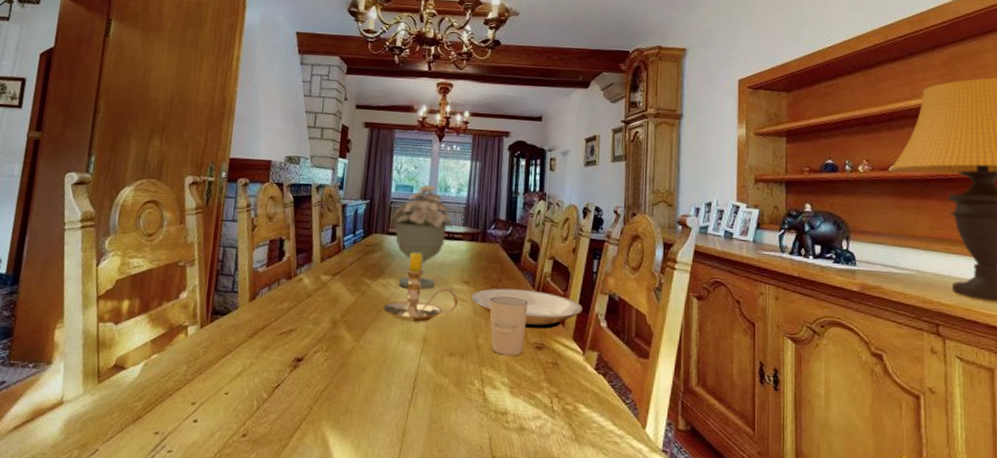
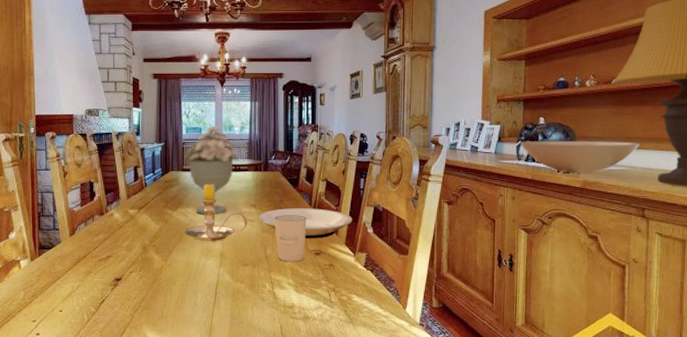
decorative bowl: none [782,230,928,276] -> present [519,141,641,174]

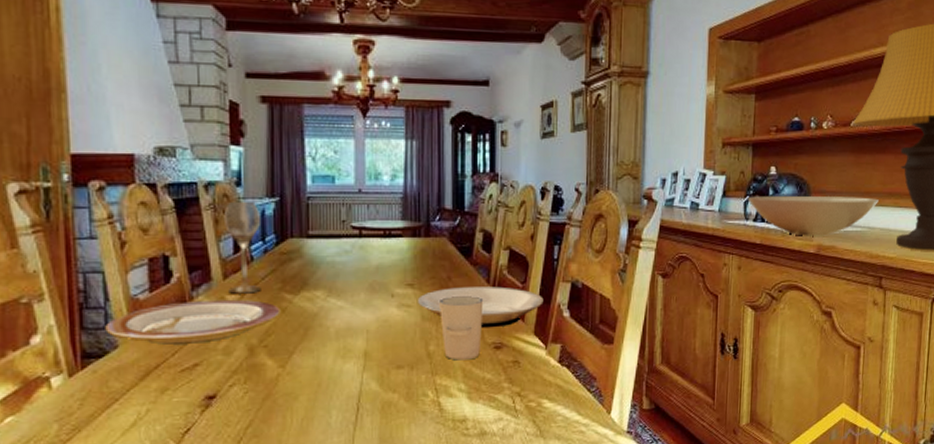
plate: none [53,212,164,242] -> present [105,299,281,345]
wineglass: none [128,145,152,209] -> present [223,201,261,294]
bouquet: present [184,125,238,215] -> none [309,172,388,300]
candlestick: present [184,182,248,241] -> none [311,254,402,337]

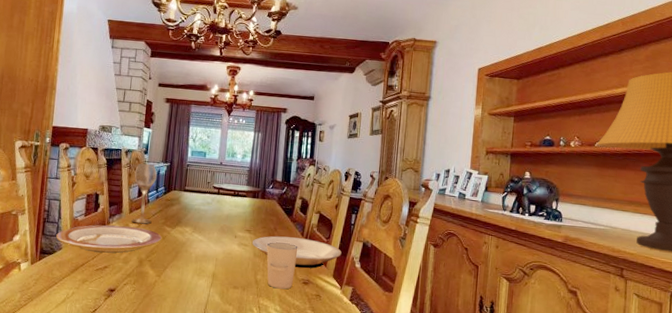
decorative bowl: present [747,196,880,236] -> none [505,193,621,230]

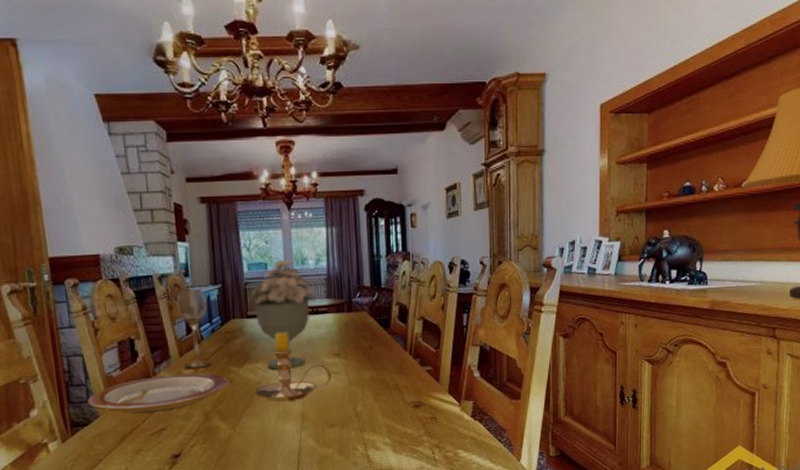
candlestick: none [180,205,242,262] -> present [255,330,332,402]
bouquet: none [187,151,238,237] -> present [247,259,315,370]
plate: present [252,236,342,269] -> none [345,352,456,390]
cup: present [267,242,298,290] -> none [364,362,402,419]

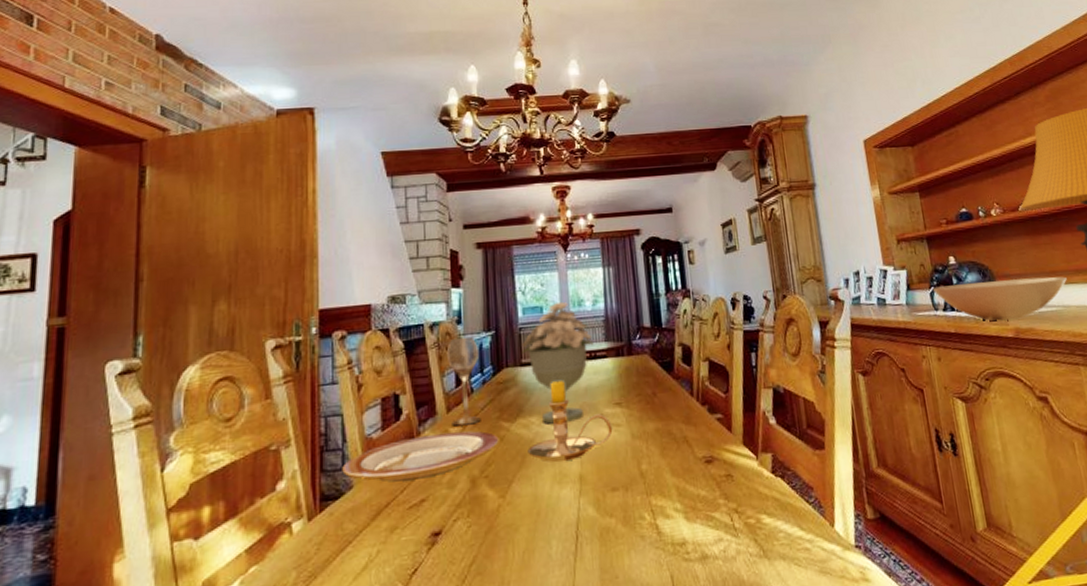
decorative bowl: none [642,253,772,294] -> present [932,276,1068,321]

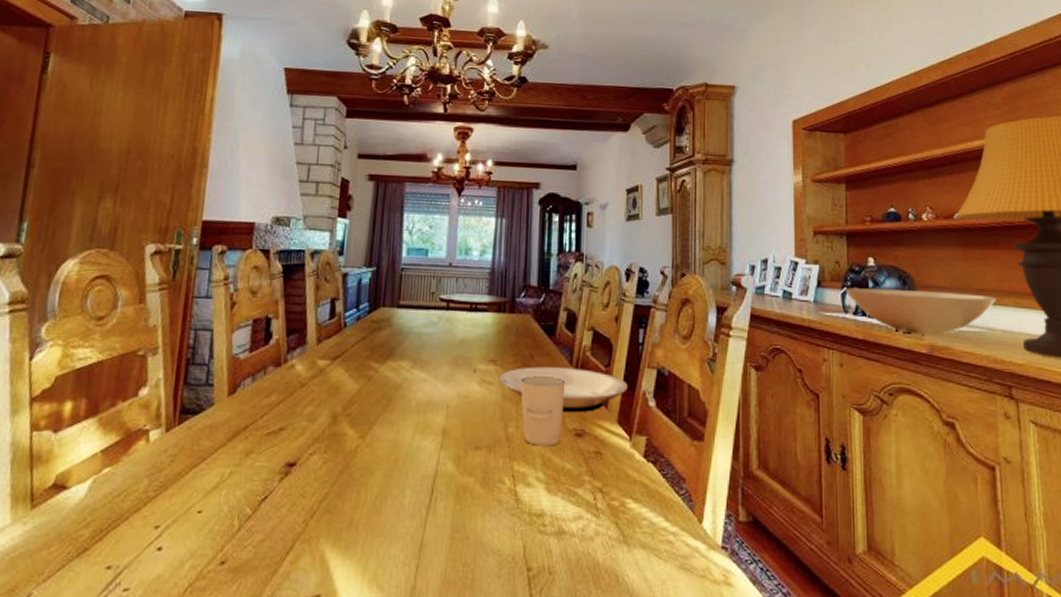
plate: present [342,431,499,482] -> none [205,363,366,407]
wineglass: present [446,336,481,426] -> none [320,269,357,360]
bouquet: present [522,301,593,424] -> none [401,246,475,372]
candlestick: present [527,378,613,463] -> none [393,325,484,411]
plate: none [627,398,748,443] -> present [499,366,628,413]
cup: none [647,410,692,478] -> present [521,376,566,446]

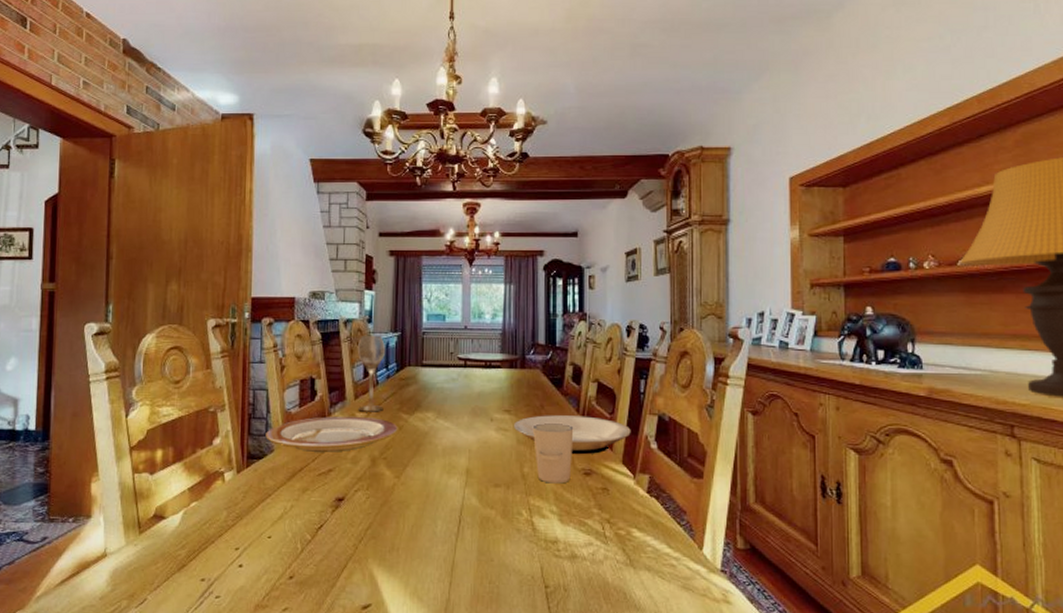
plate: none [205,363,366,407] -> present [265,416,398,452]
wineglass: none [320,269,357,360] -> present [357,335,385,412]
decorative bowl: present [845,287,997,335] -> none [842,336,1002,379]

